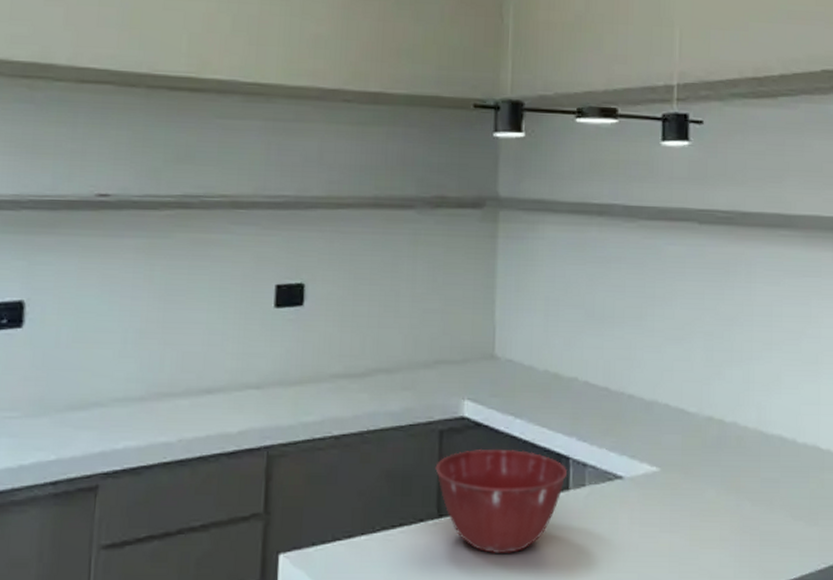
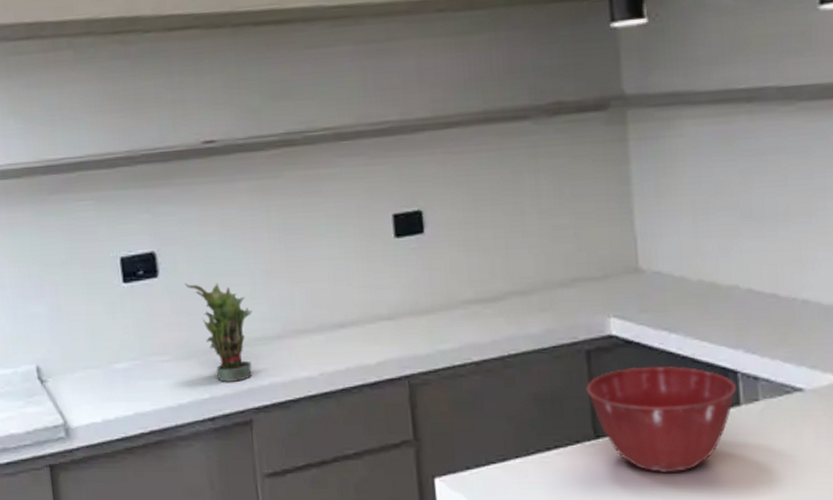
potted plant: none [51,336,119,444] -> present [185,283,253,382]

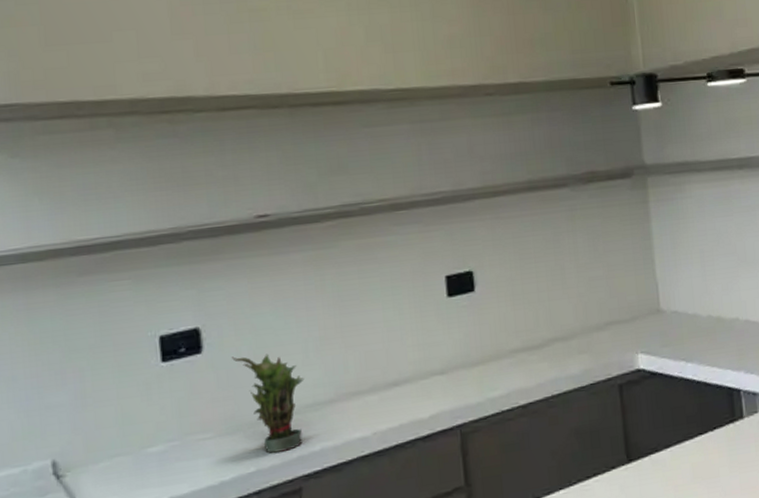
mixing bowl: present [586,366,737,473] -> none [619,390,740,486]

